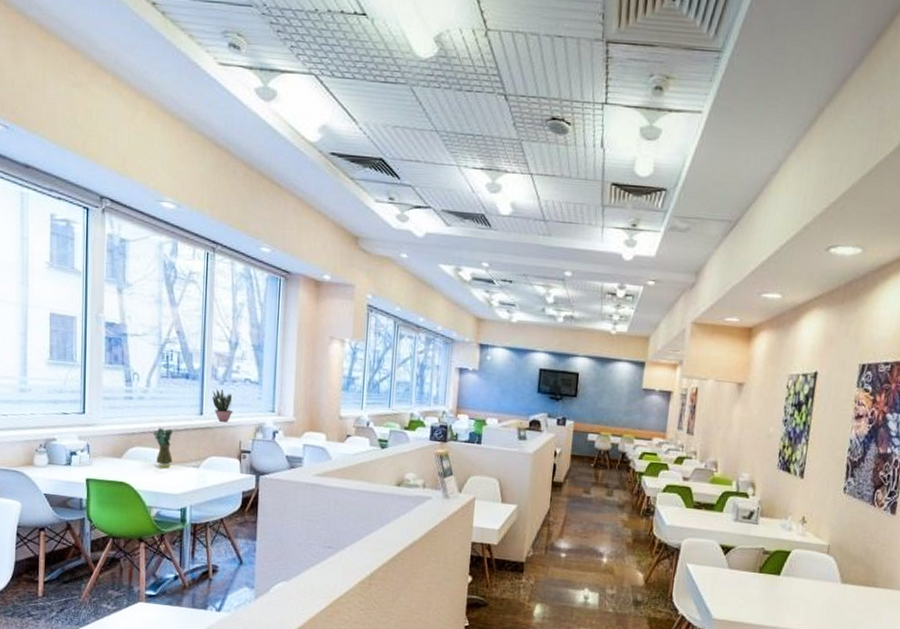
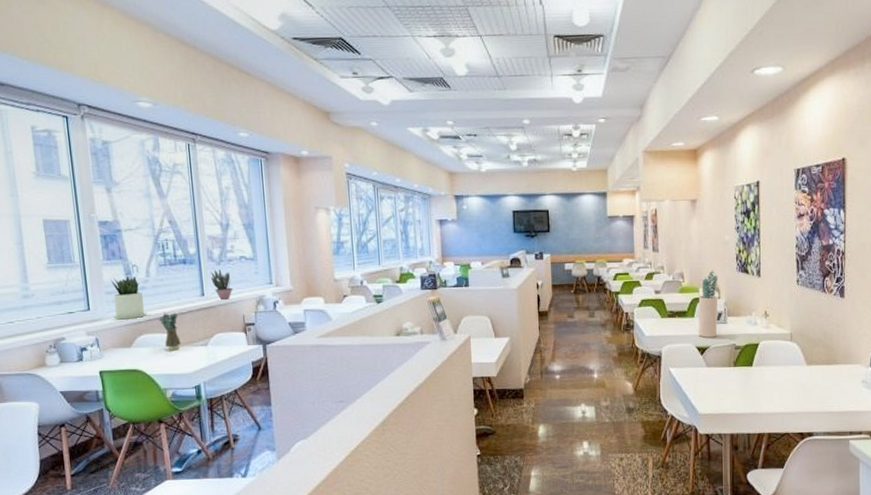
planter: none [107,383,143,429] -> present [110,276,148,320]
vase: none [725,462,756,538] -> present [698,269,718,338]

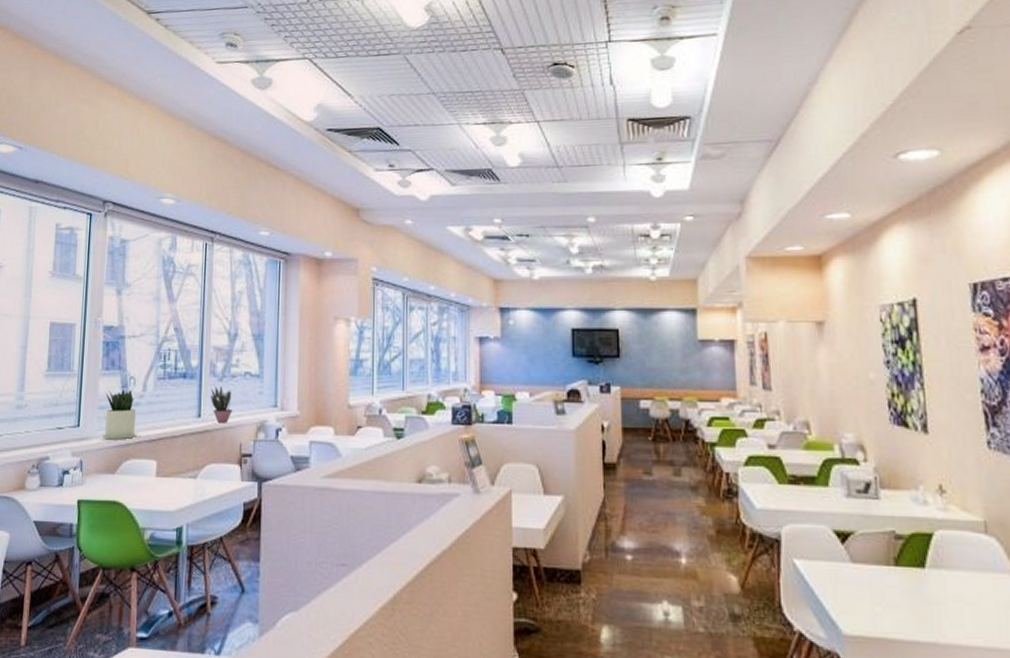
vase: present [159,312,181,352] -> none [149,434,170,483]
vase: present [698,269,718,338] -> none [833,419,866,519]

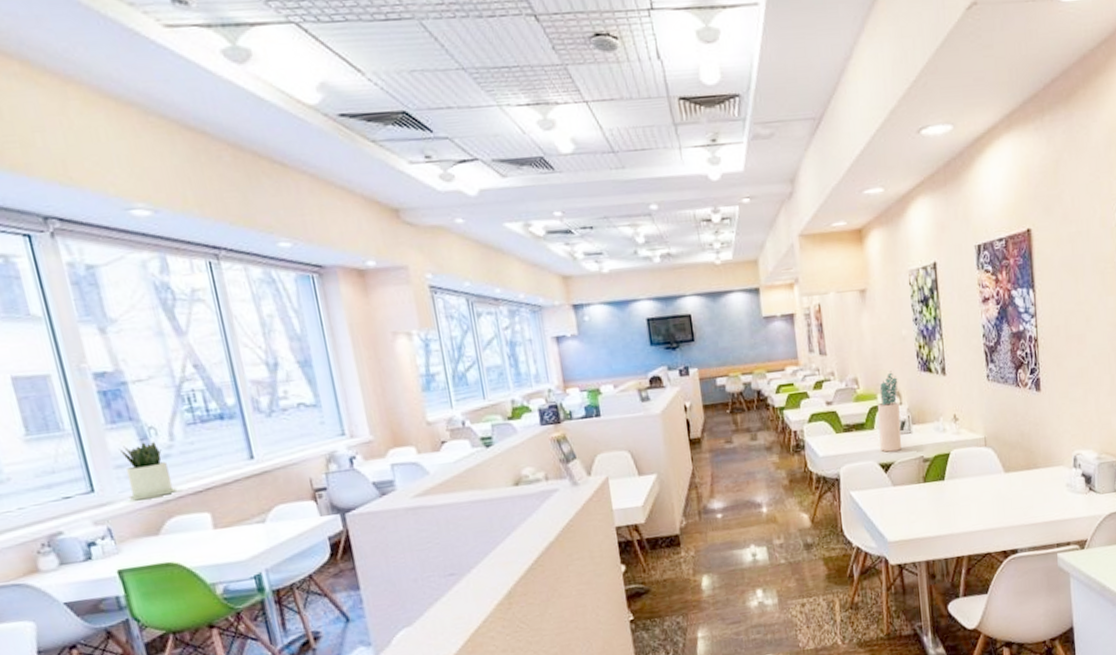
potted plant: present [211,386,233,425] -> none [259,423,293,463]
vase: none [833,419,866,519] -> present [877,371,902,453]

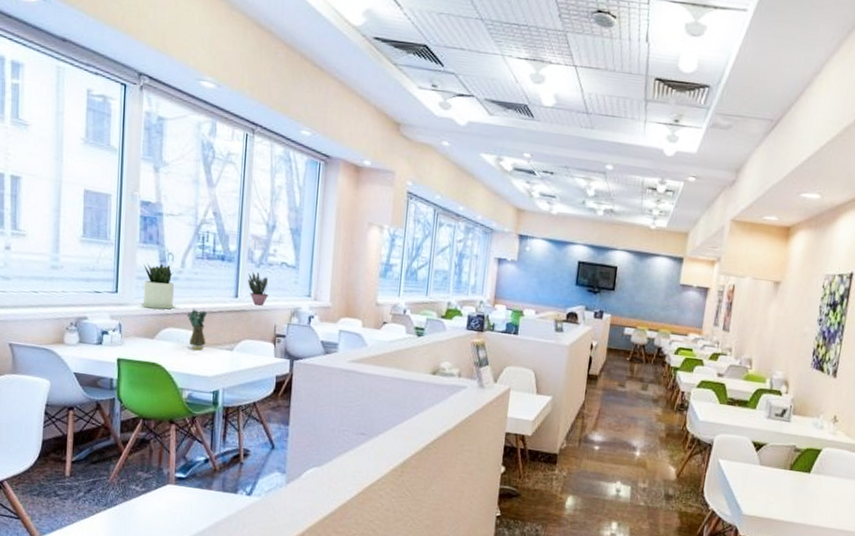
vase: none [195,484,229,536] -> present [187,307,208,352]
potted plant: none [259,423,293,463] -> present [248,272,269,307]
vase: present [877,371,902,453] -> none [757,360,790,435]

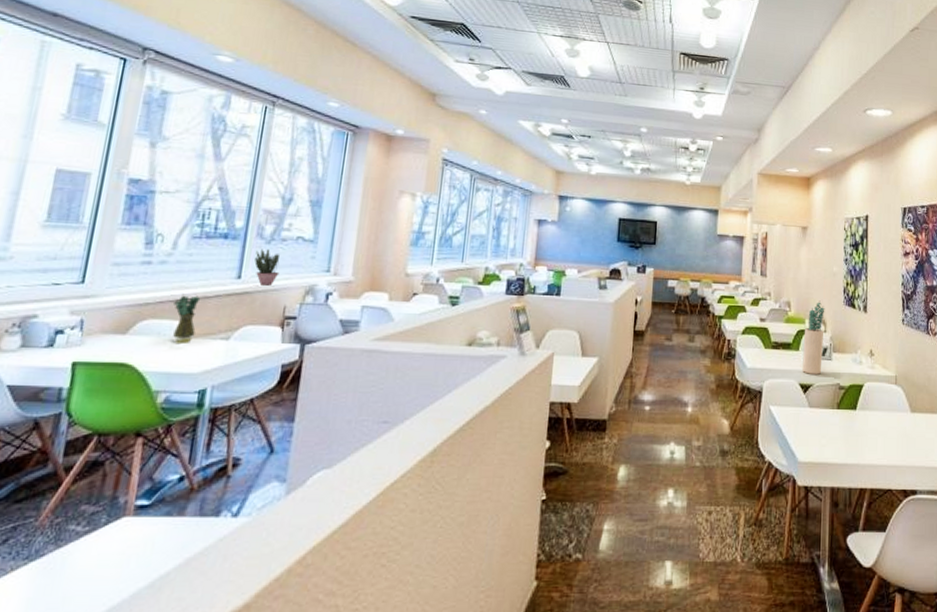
planter: present [140,263,176,310] -> none [112,246,162,299]
vase: none [757,360,790,435] -> present [802,300,825,375]

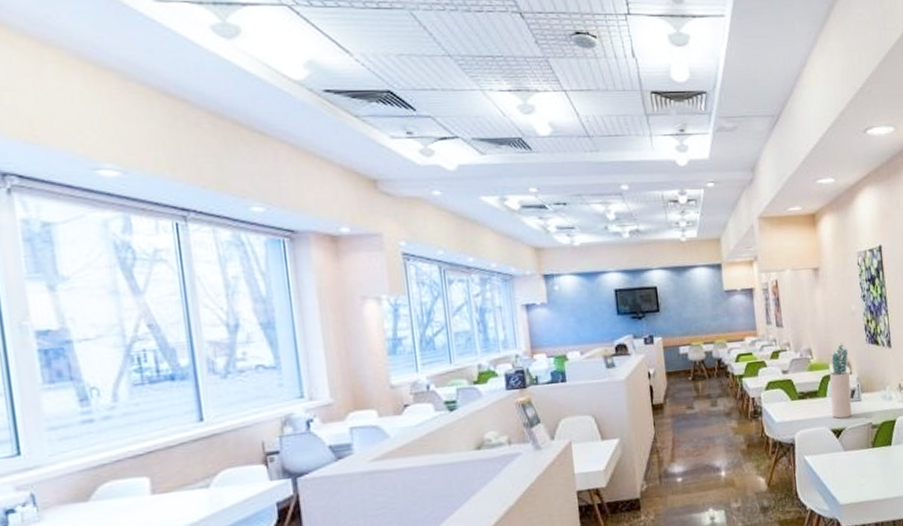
vase: present [173,293,201,345] -> none [134,447,169,502]
potted plant: present [254,249,280,287] -> none [213,384,247,426]

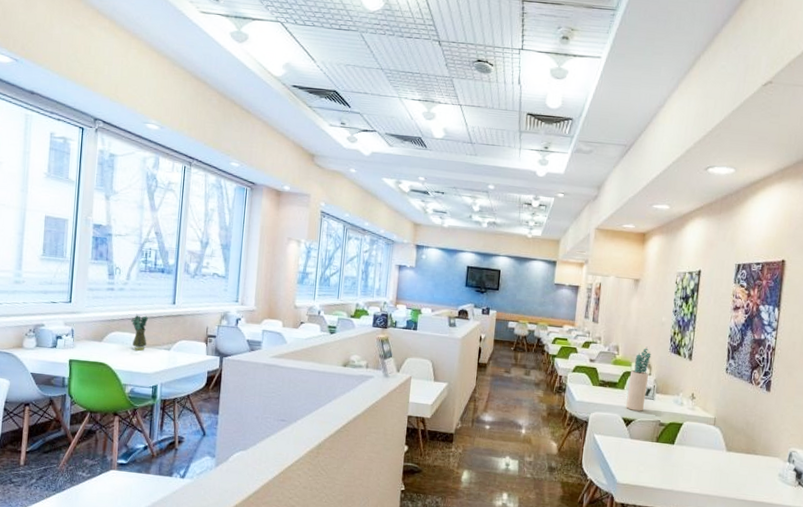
vase: none [134,447,169,502] -> present [131,314,149,352]

